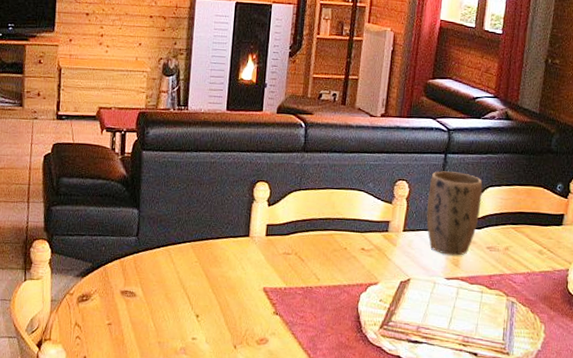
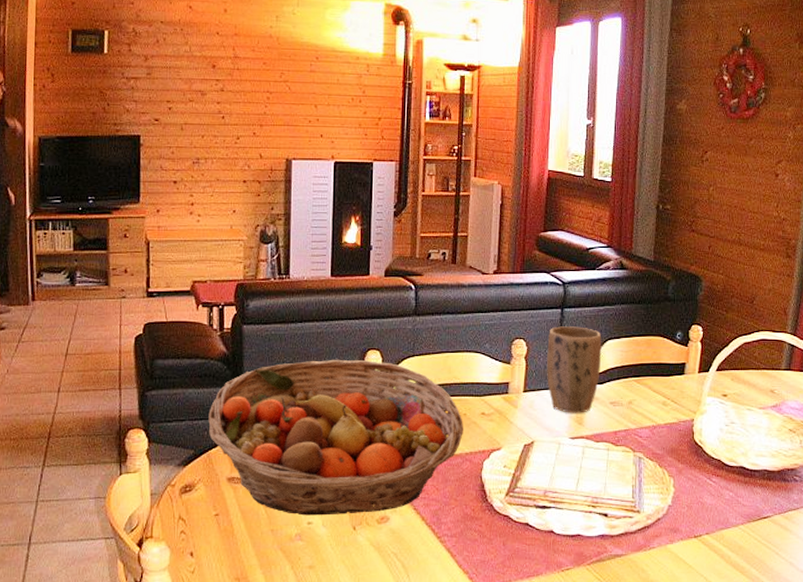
fruit basket: none [105,187,344,334] -> present [208,359,464,516]

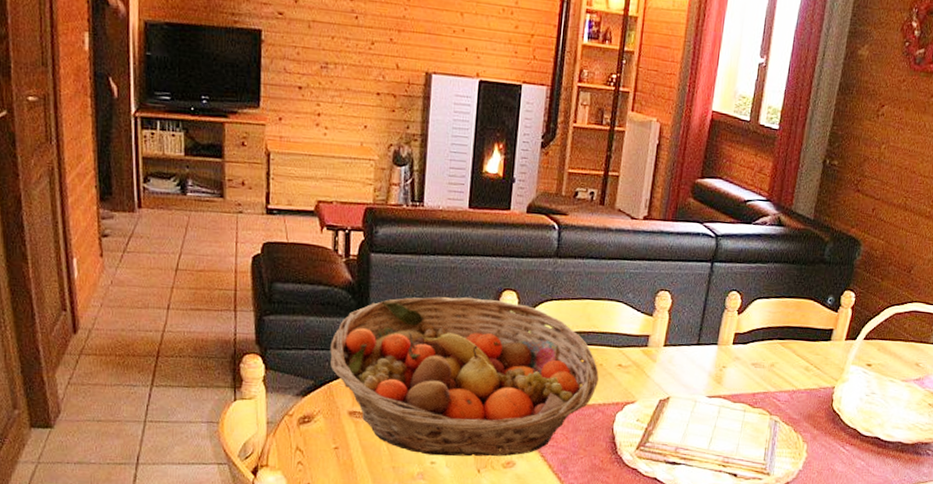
plant pot: present [547,326,602,413] -> none [689,281,751,373]

